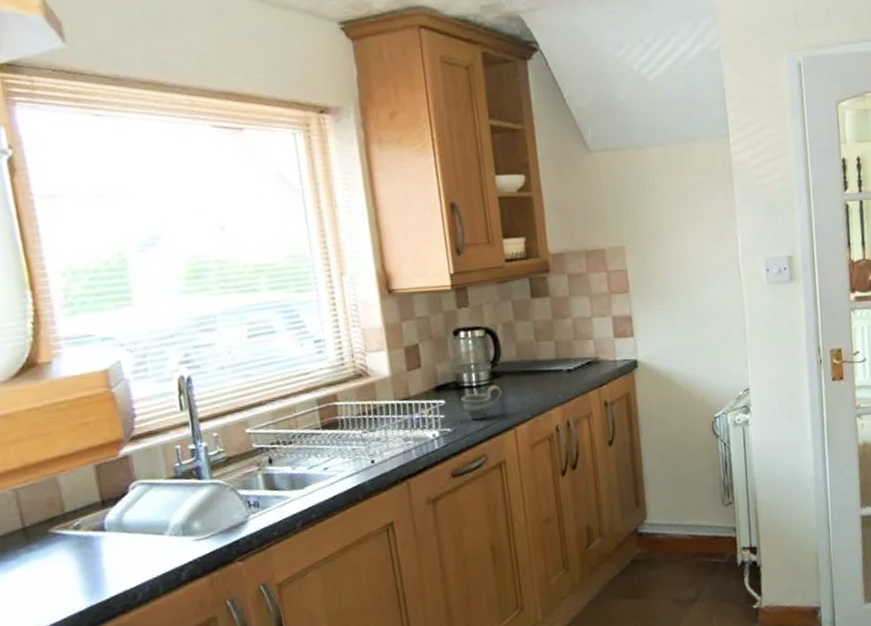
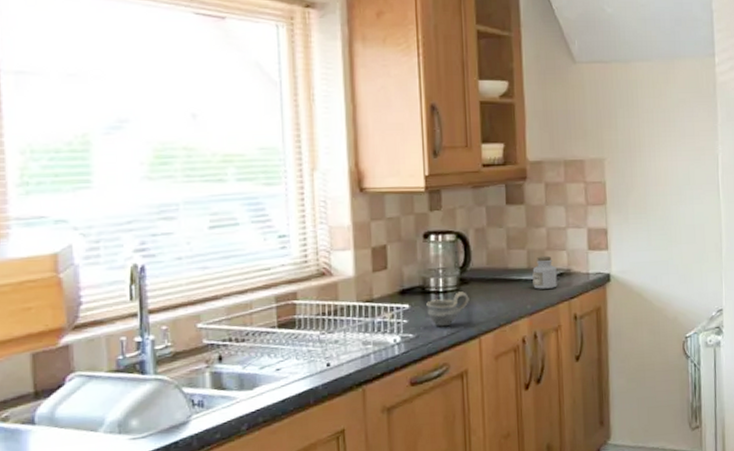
jar: none [561,345,586,379] -> present [532,255,557,289]

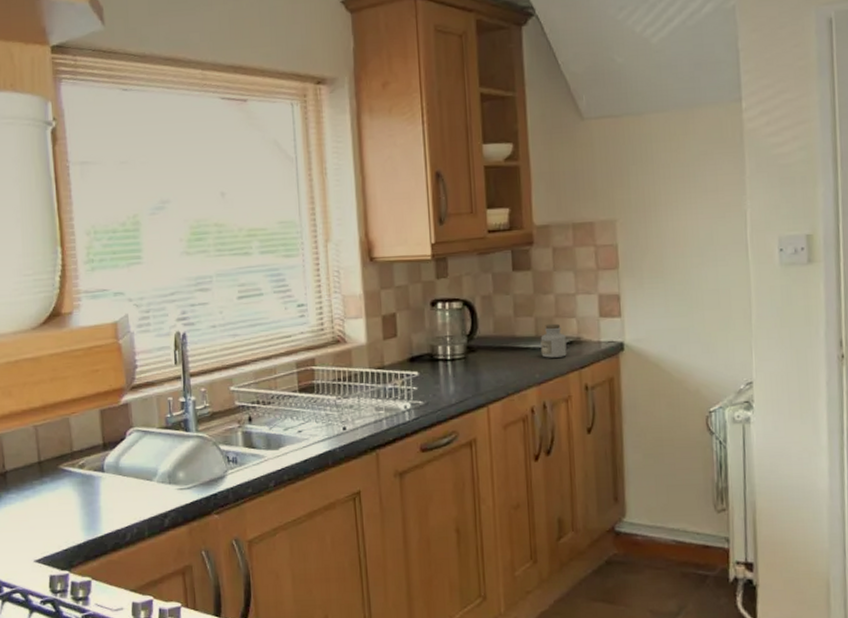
cup: present [426,291,469,327] -> none [435,359,477,395]

